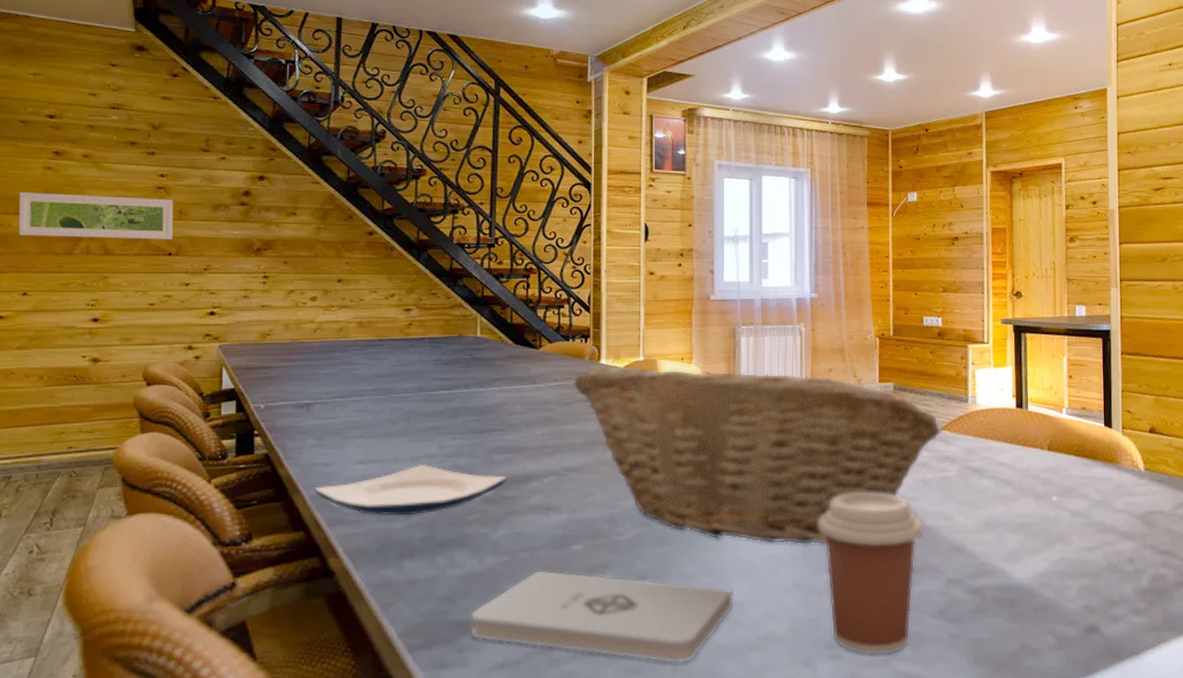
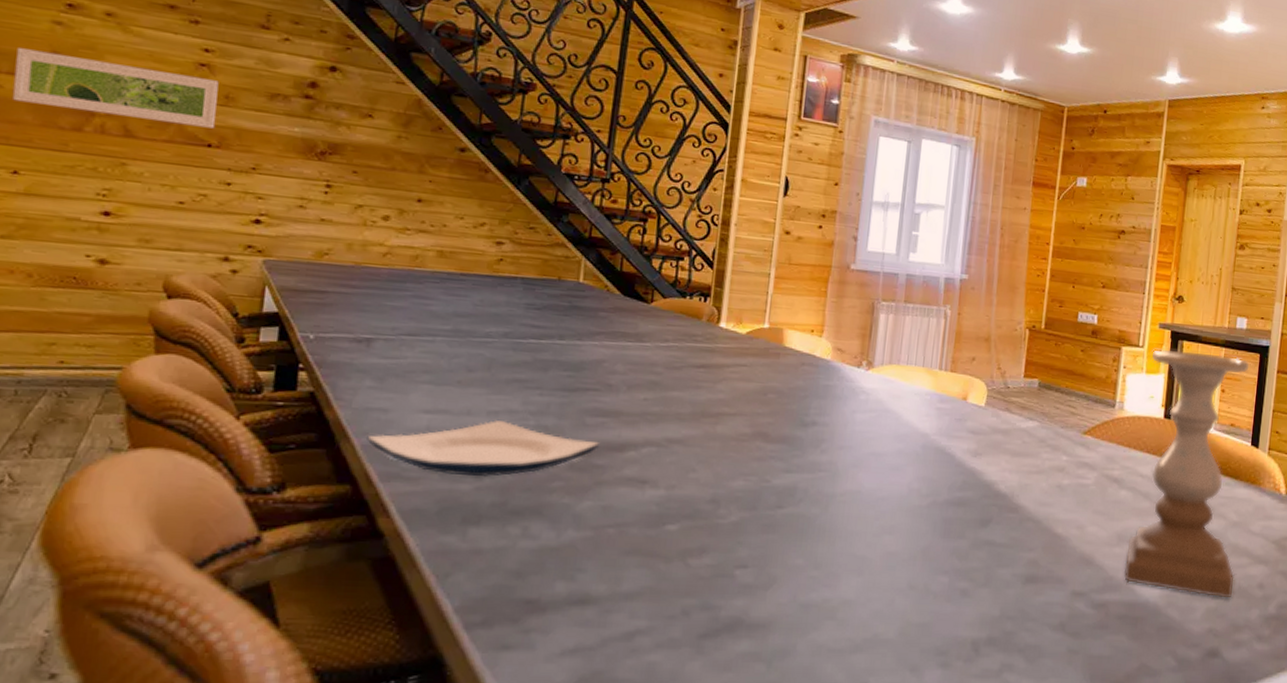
notepad: present [471,570,735,664] -> none [540,549,843,662]
fruit basket: present [573,367,942,545] -> none [685,330,1085,545]
coffee cup: present [818,492,923,655] -> none [941,492,1054,665]
candle holder: none [995,343,1104,575] -> present [1124,348,1250,598]

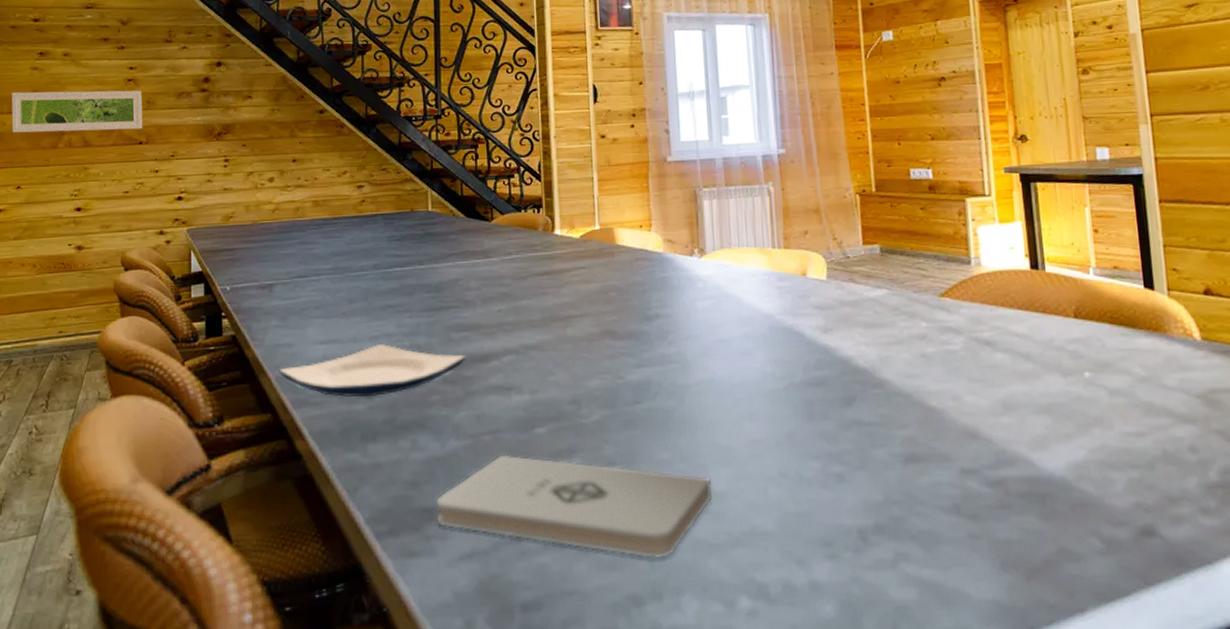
notepad: none [540,549,843,662] -> present [436,454,714,559]
candle holder: present [1124,348,1250,598] -> none [1002,191,1157,466]

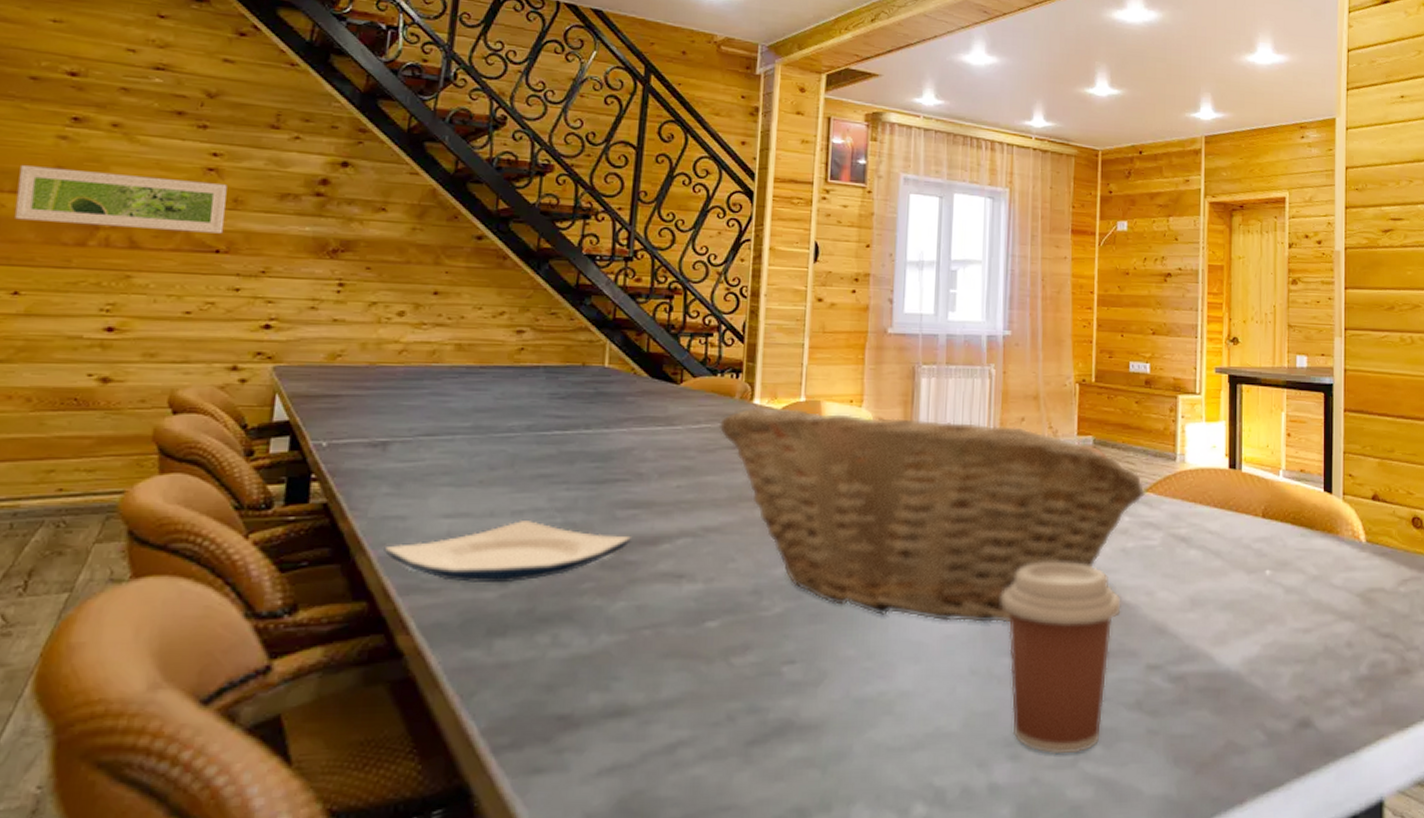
notepad: present [436,454,714,559] -> none [574,651,900,767]
fruit basket: none [527,236,942,428] -> present [718,408,1146,623]
coffee cup: none [803,369,928,556] -> present [1001,562,1121,755]

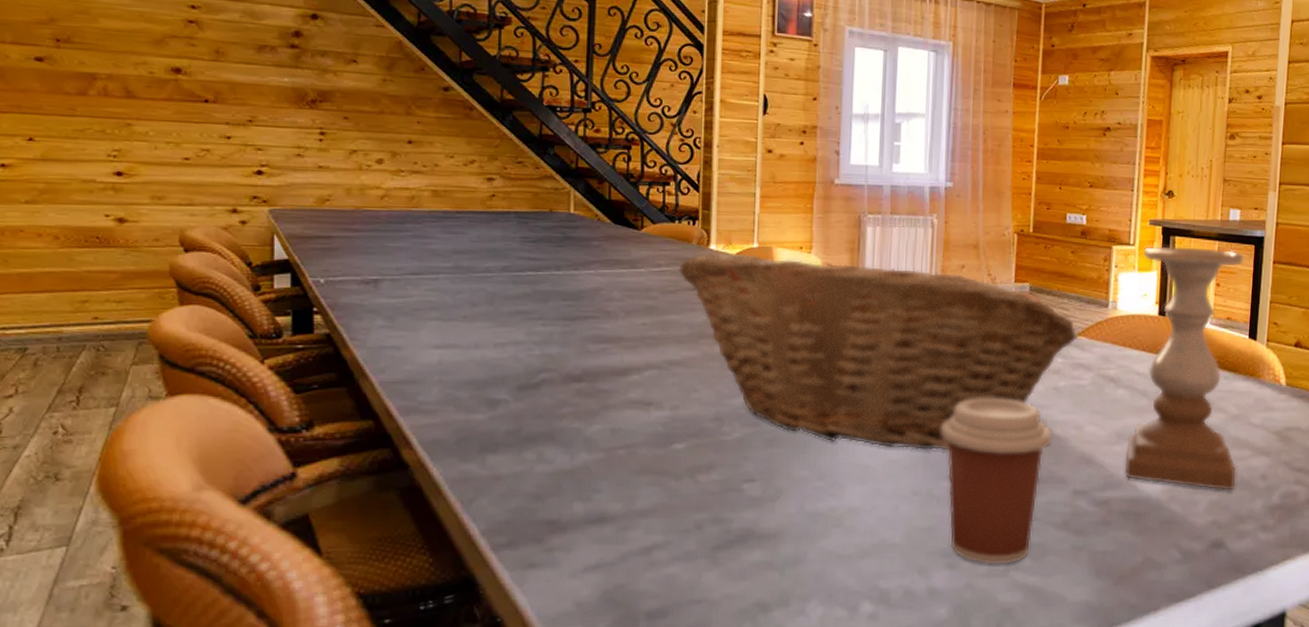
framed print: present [14,165,228,234] -> none [17,17,210,84]
plate: present [384,521,633,583] -> none [384,352,604,407]
candle holder: none [1201,394,1320,661] -> present [1125,245,1245,491]

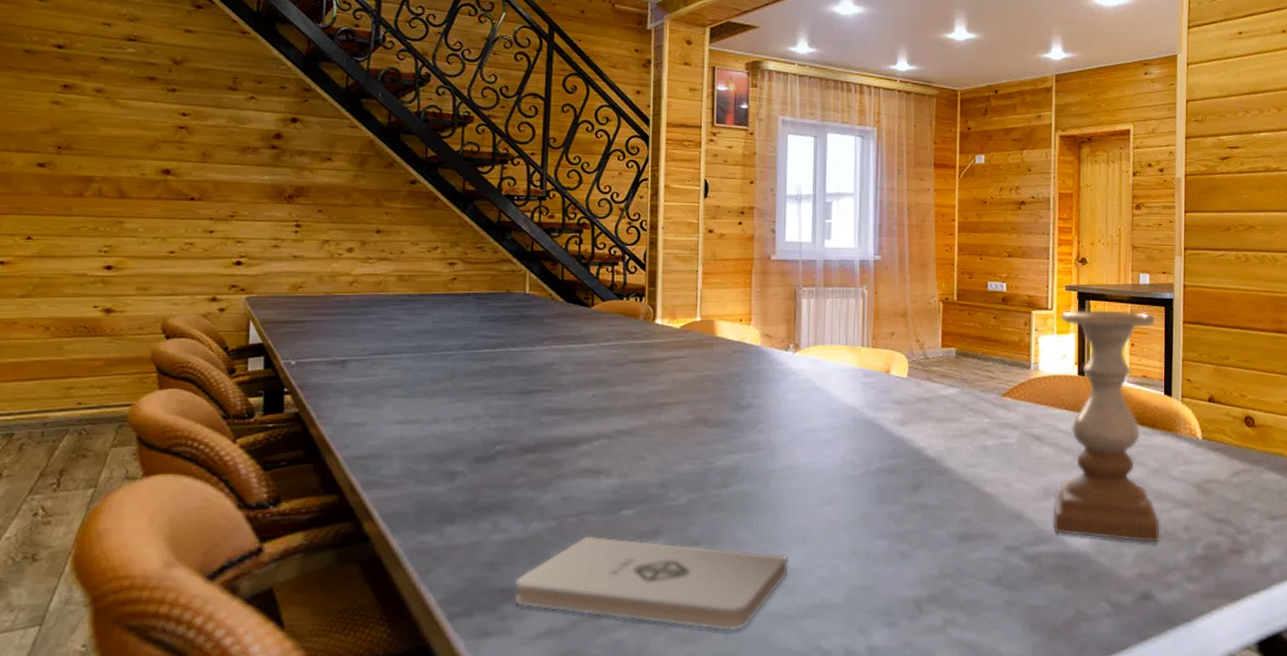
notepad: none [561,469,848,570] -> present [514,535,790,632]
fruit basket: present [678,252,1079,451] -> none [626,327,1004,511]
coffee cup: present [941,398,1052,565] -> none [877,458,982,622]

